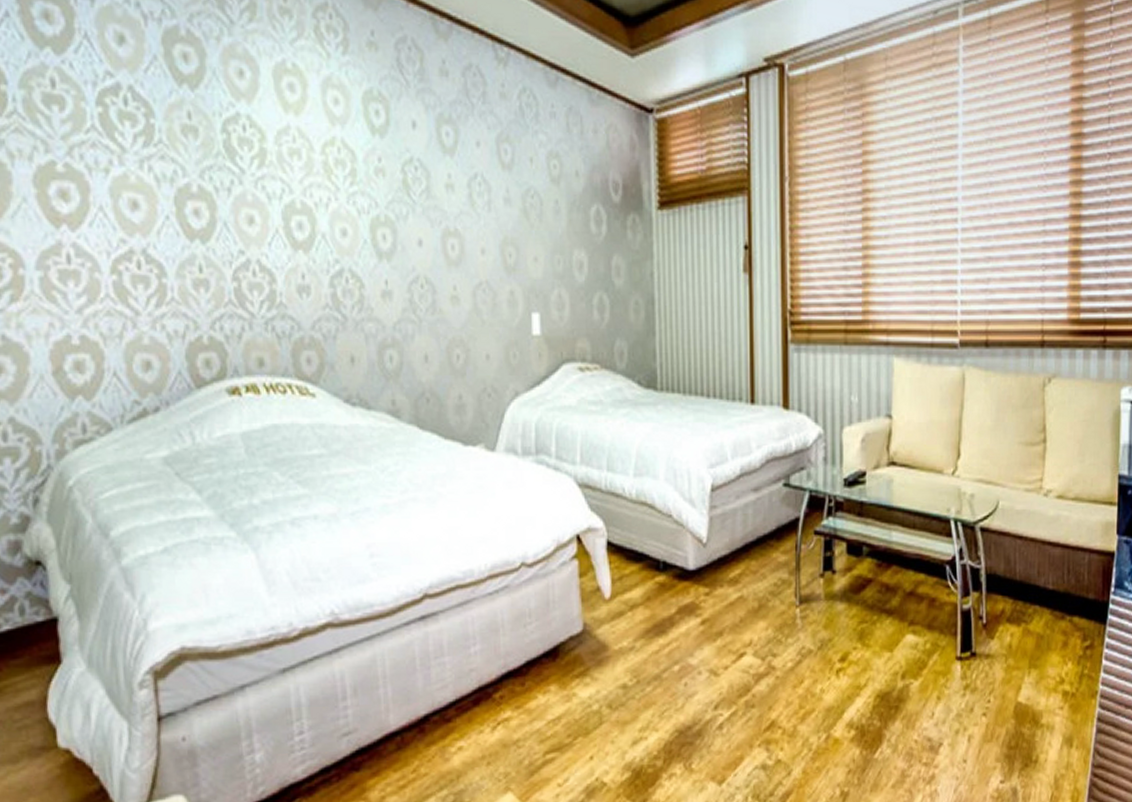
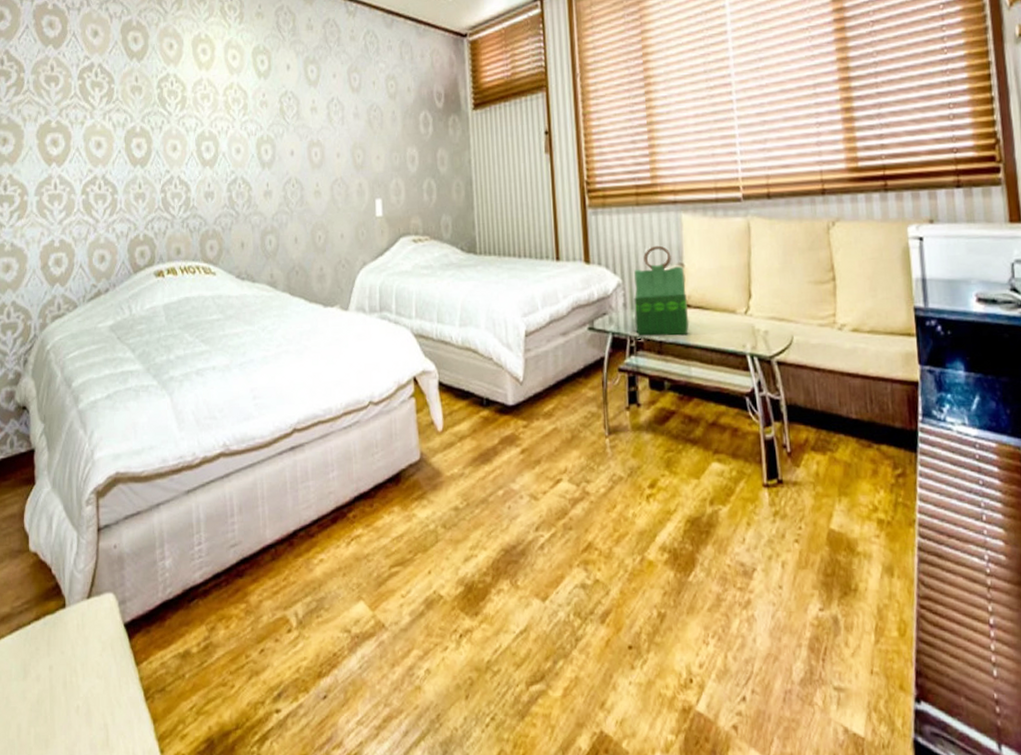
tote bag: none [835,393,894,497] -> present [633,245,690,337]

